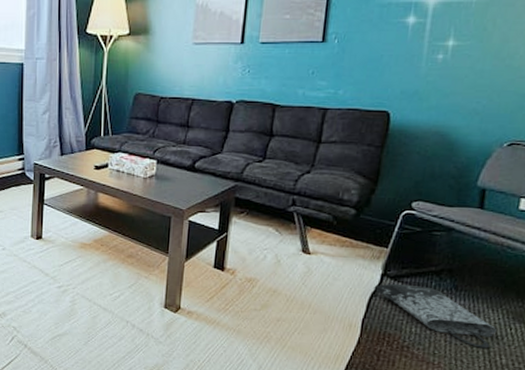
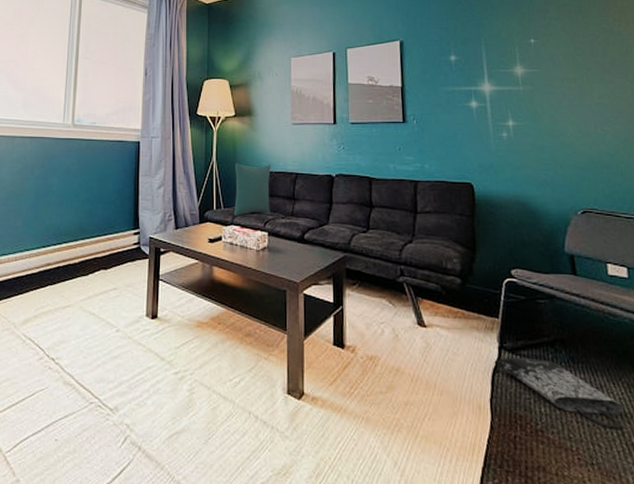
pillow: none [122,87,165,144] -> present [233,163,271,217]

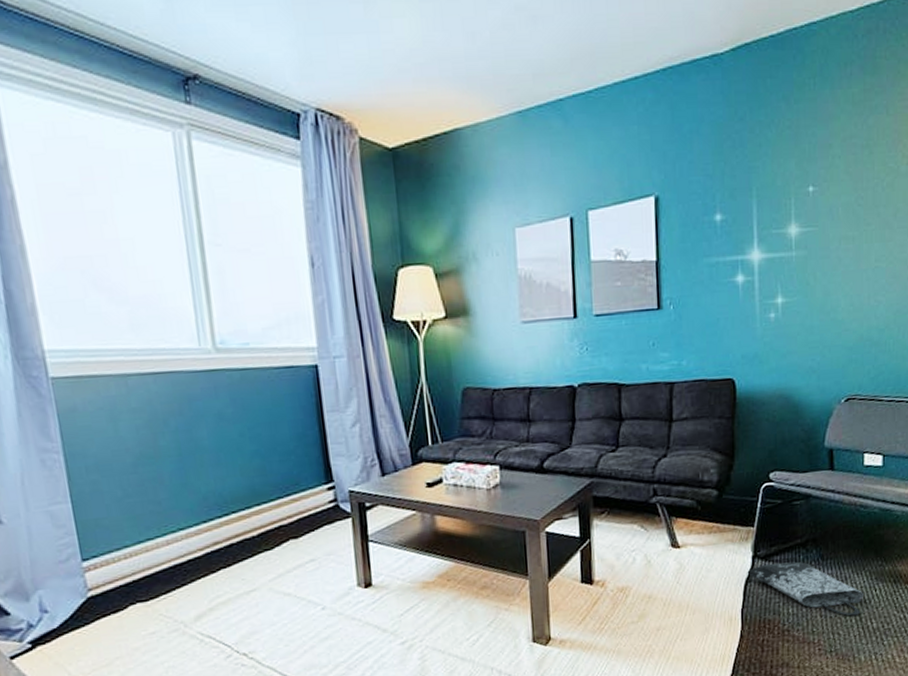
pillow: present [233,163,271,217] -> none [450,379,501,452]

